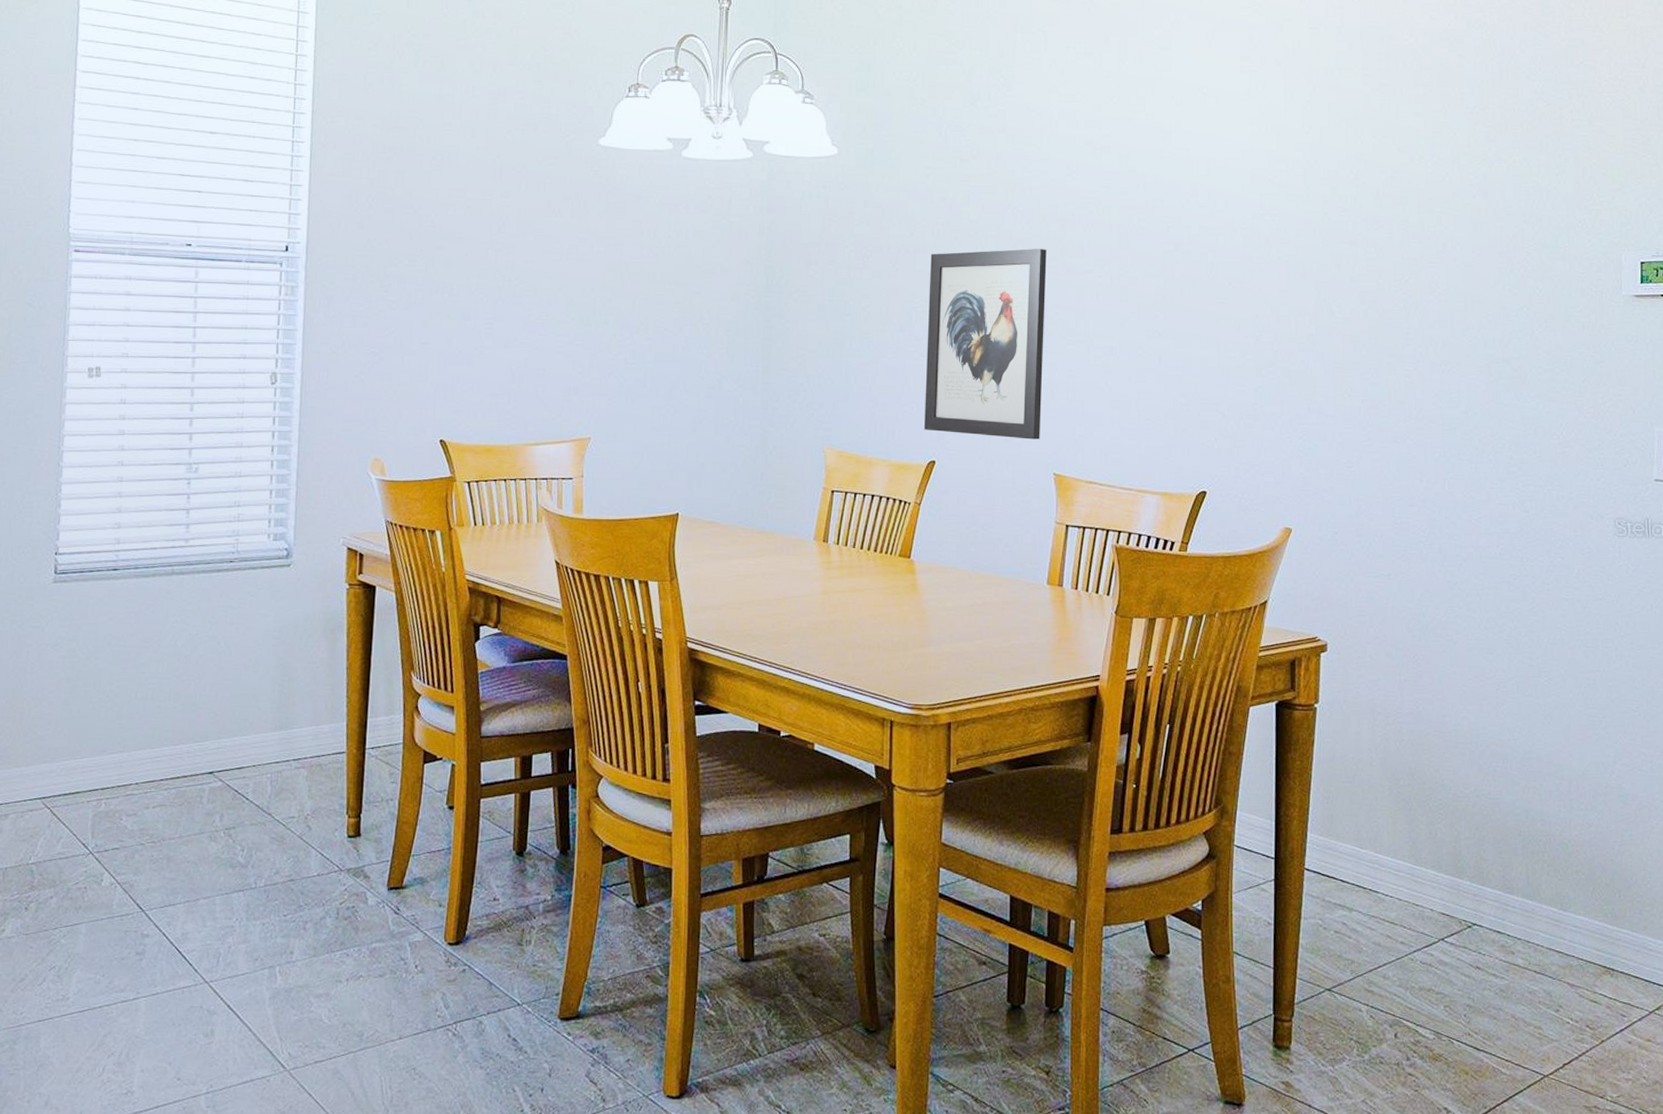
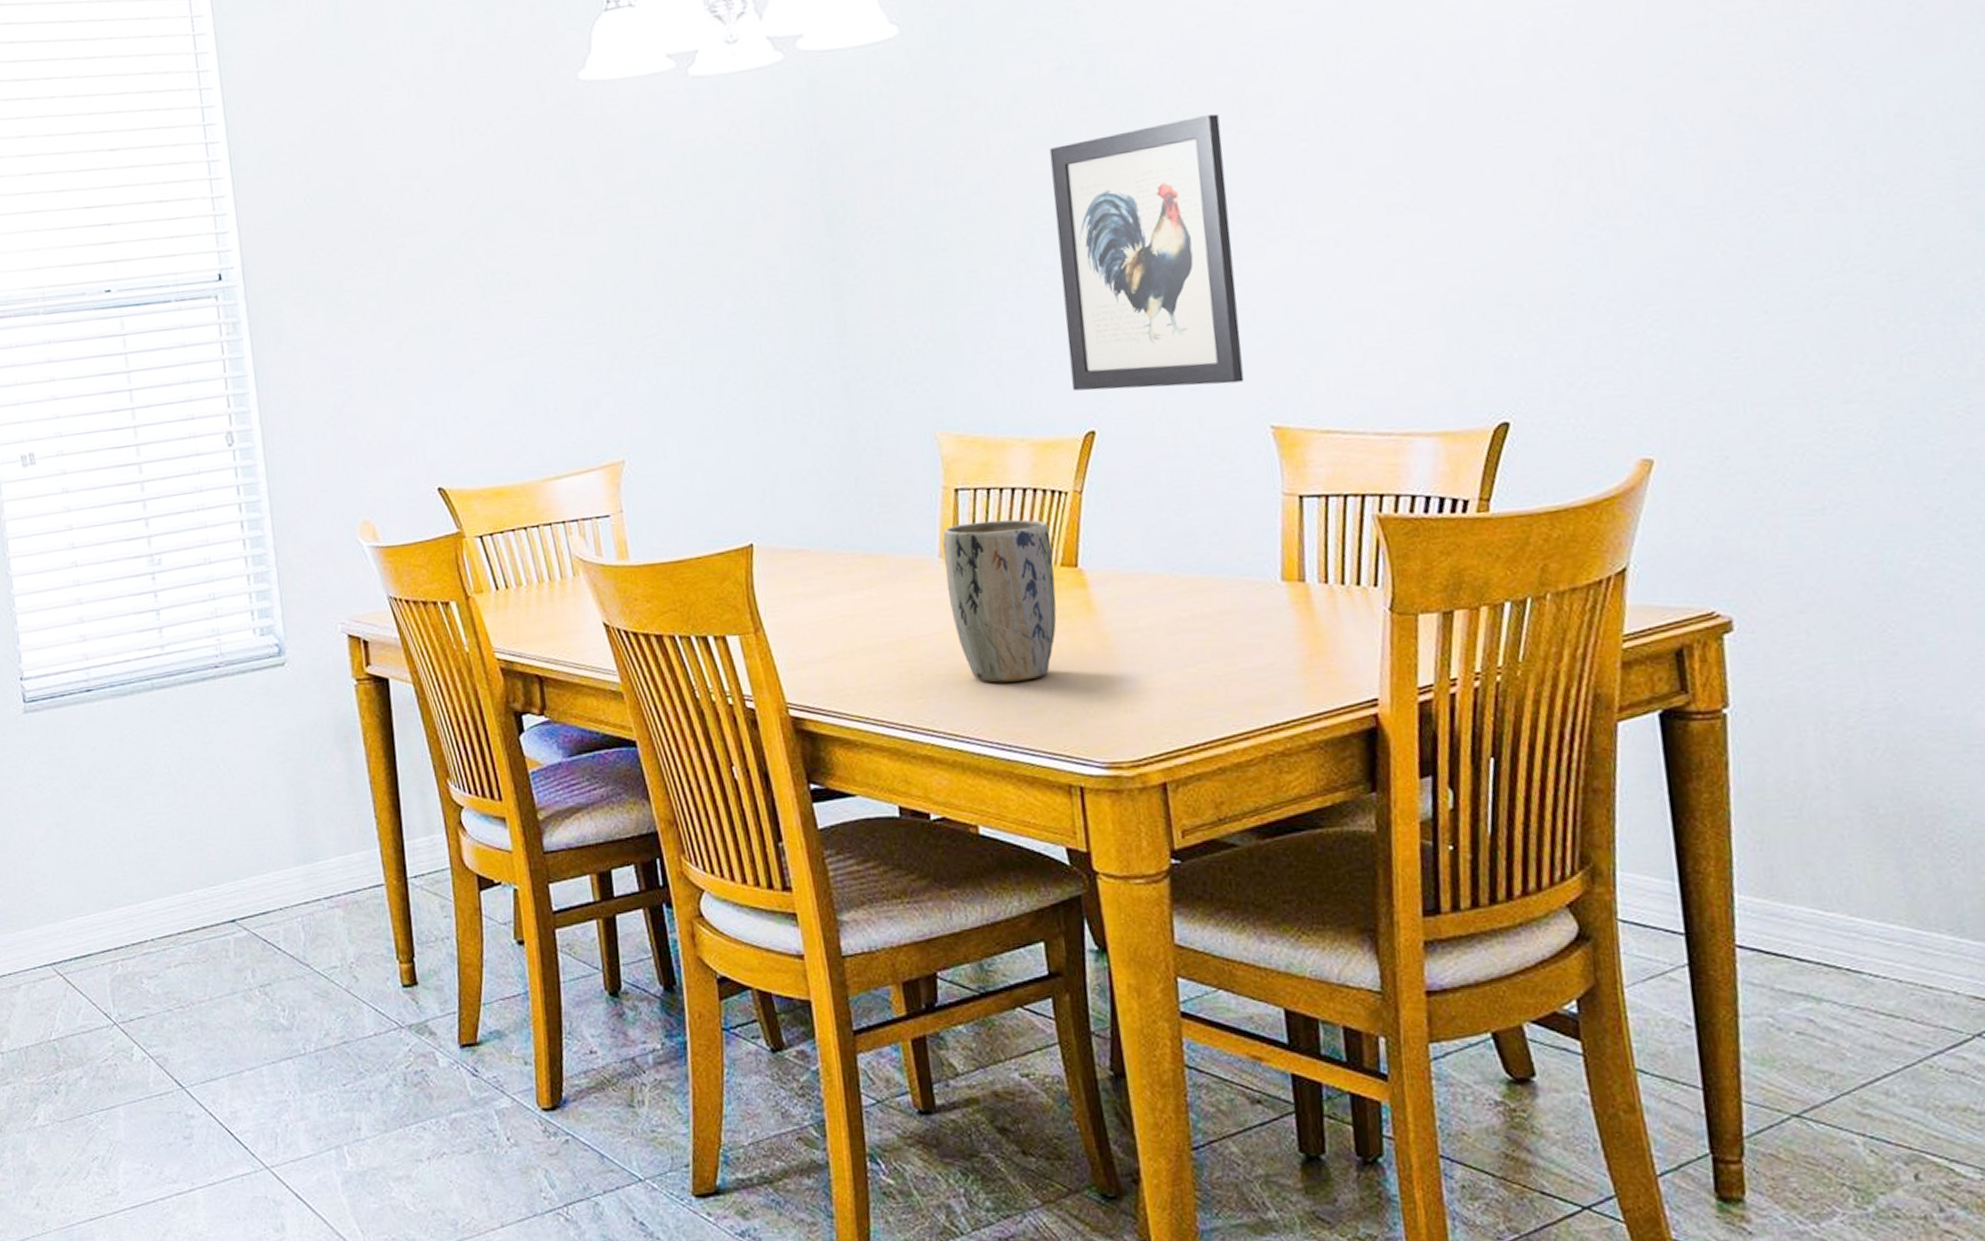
plant pot: none [816,517,894,638] -> present [943,519,1057,683]

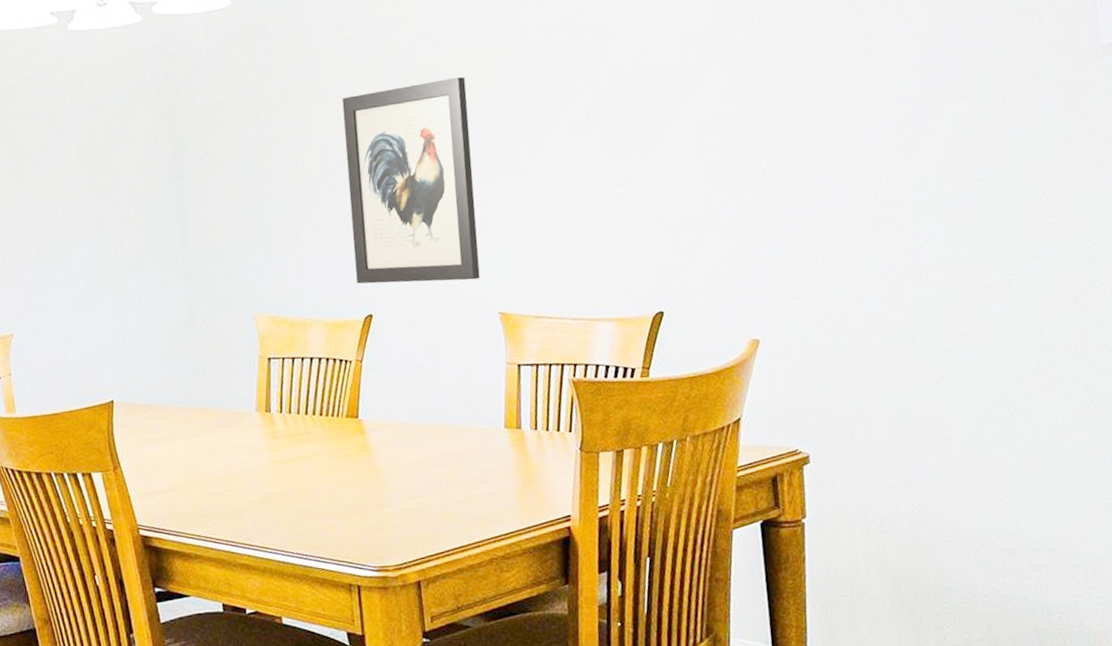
plant pot: present [943,519,1057,683] -> none [259,381,343,507]

